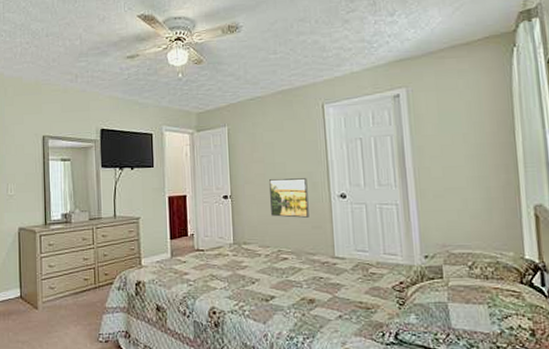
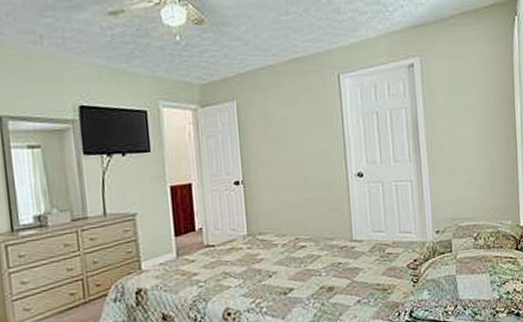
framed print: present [269,178,309,218] -> none [284,157,327,202]

